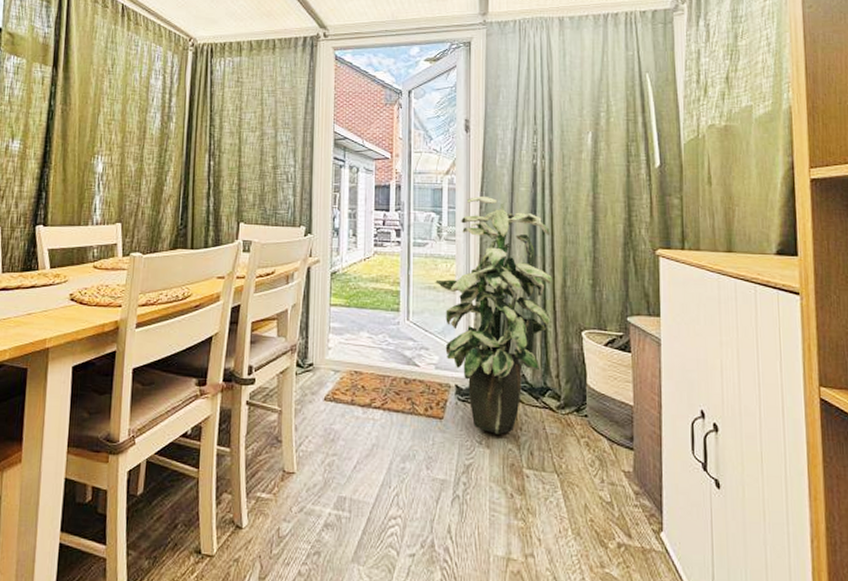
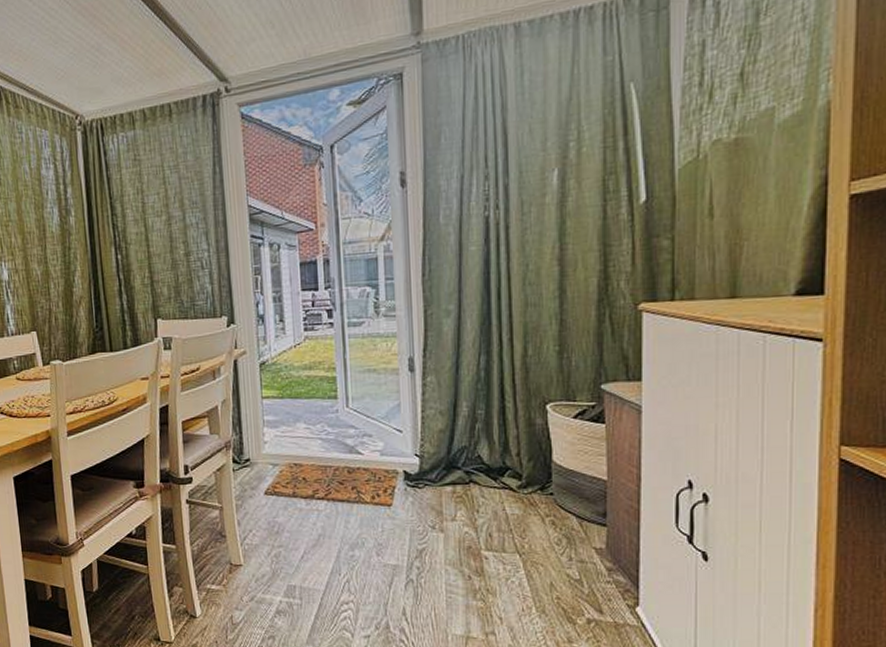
indoor plant: present [435,195,552,434] -> none [375,261,510,518]

